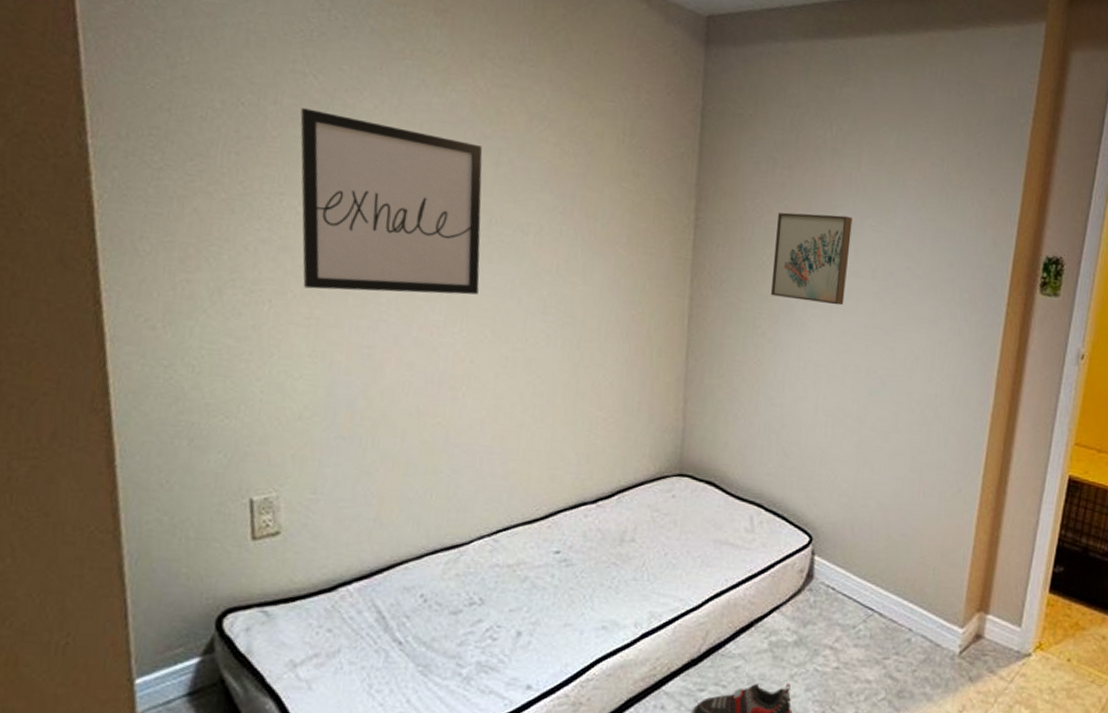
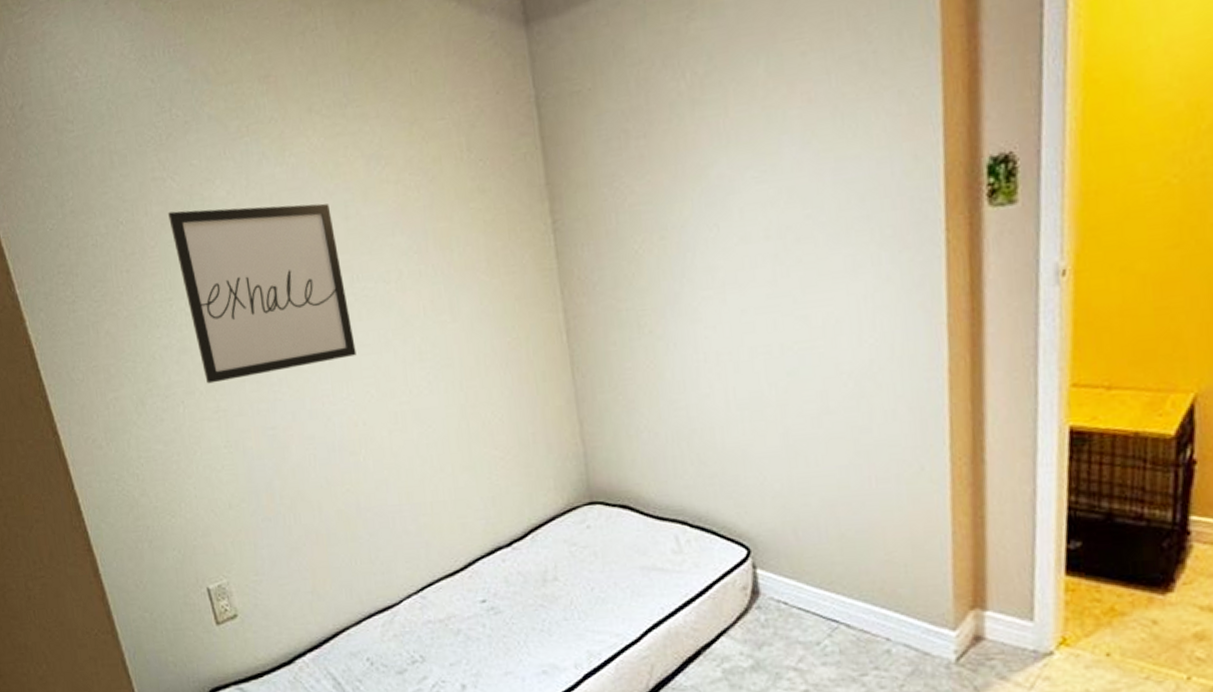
wall art: present [770,212,853,306] -> none [642,173,738,288]

